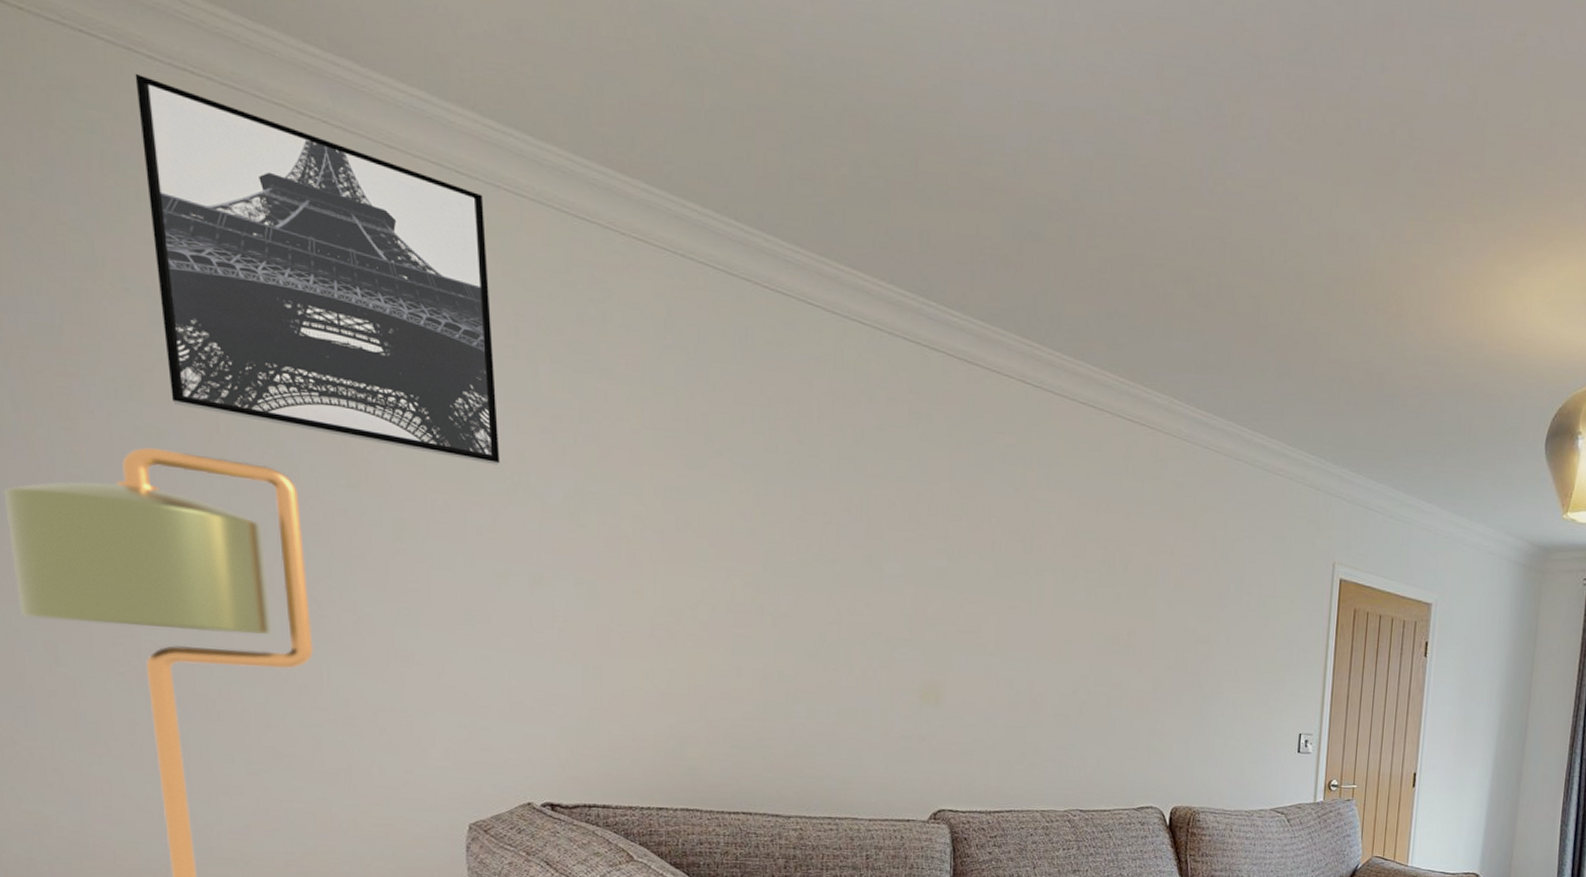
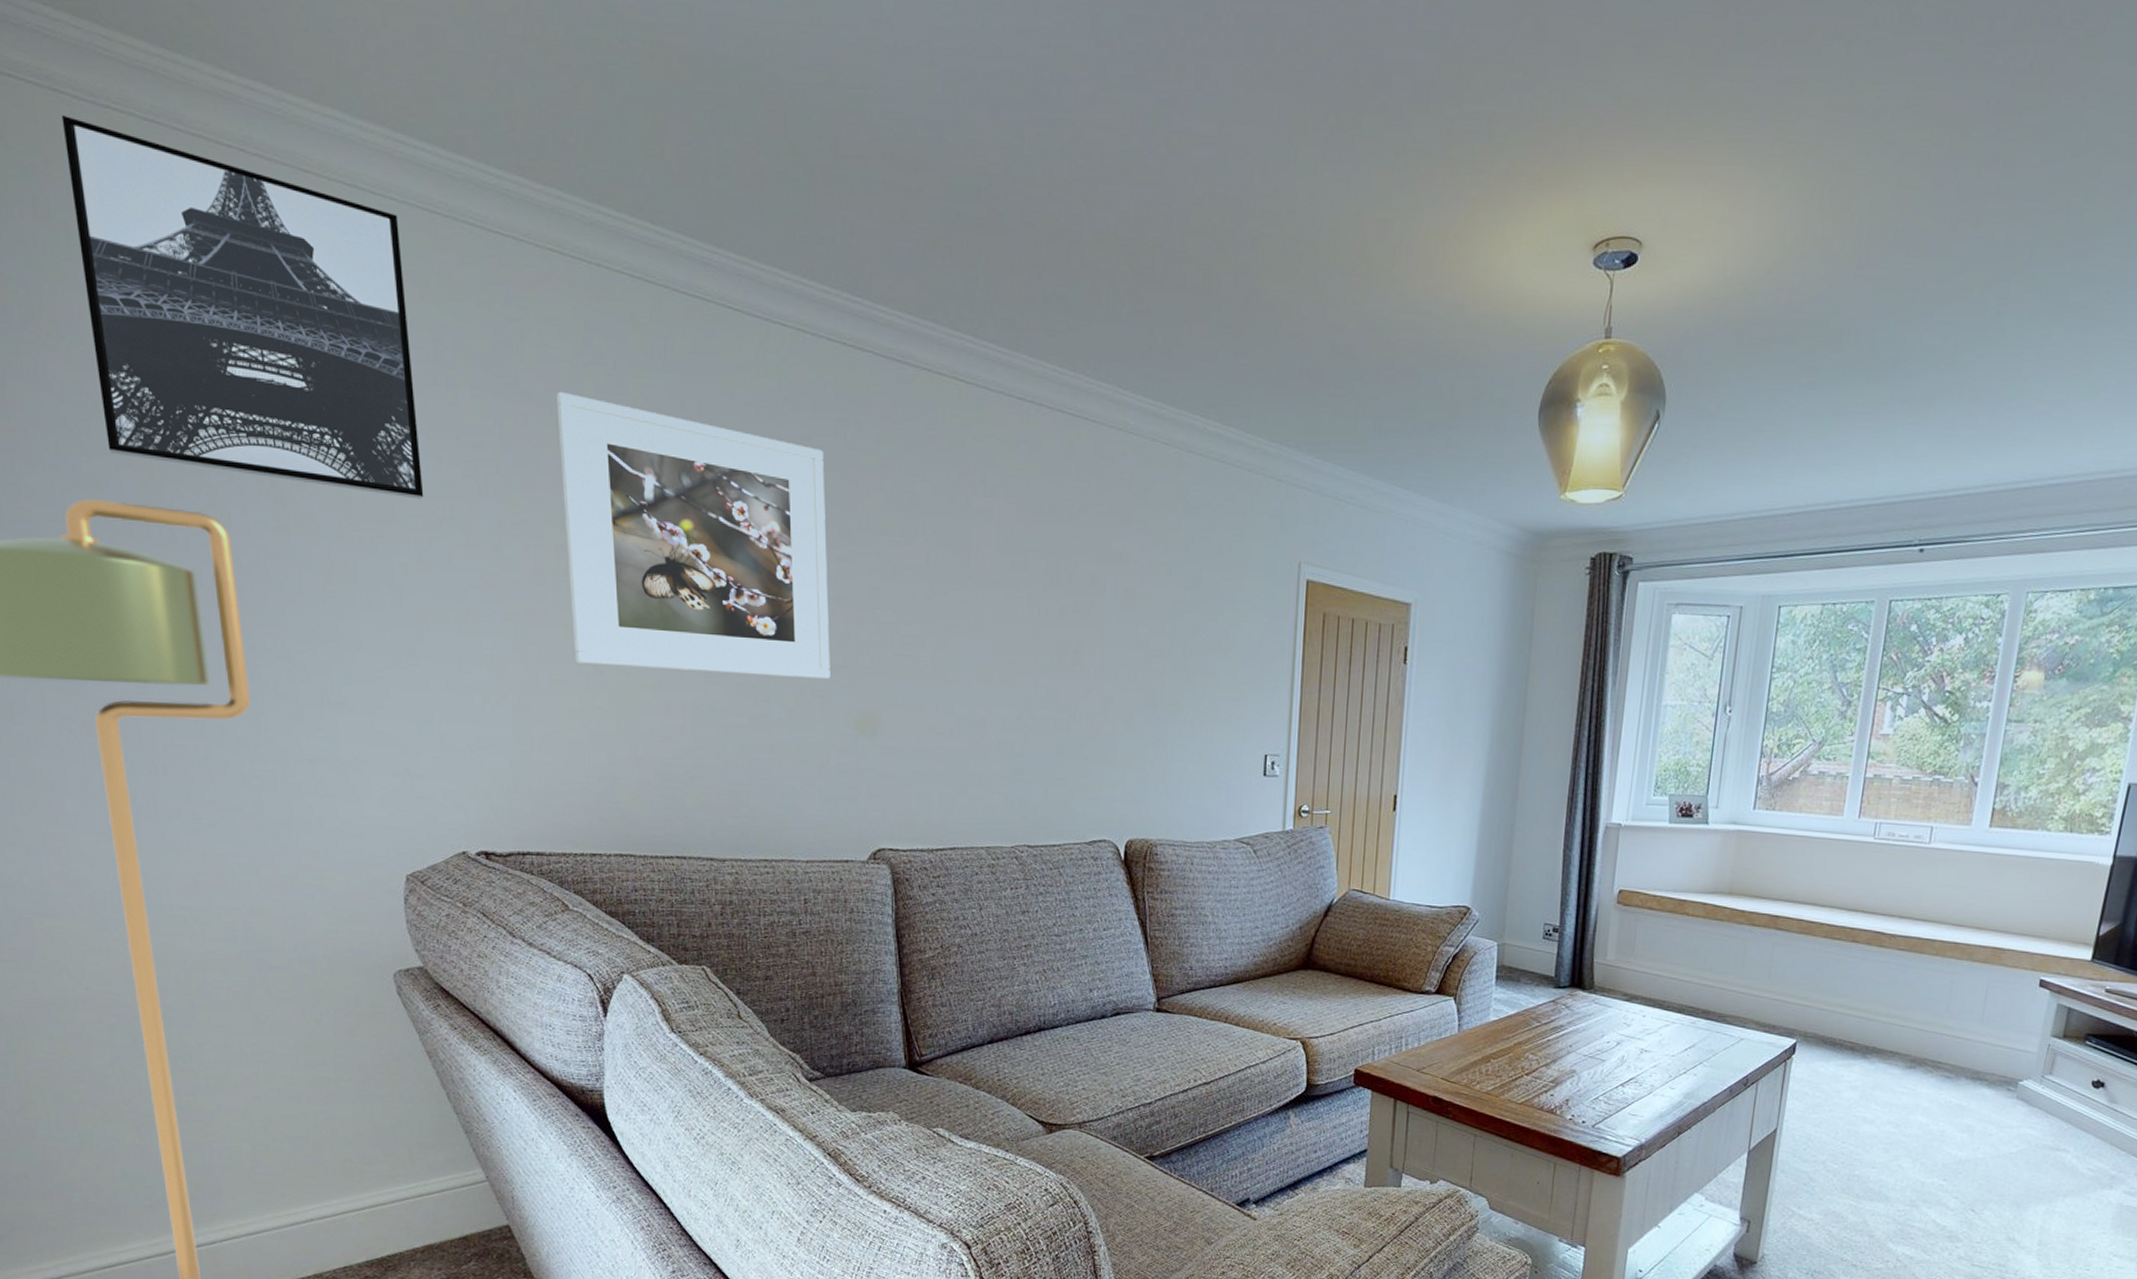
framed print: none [637,371,898,651] -> present [556,391,830,679]

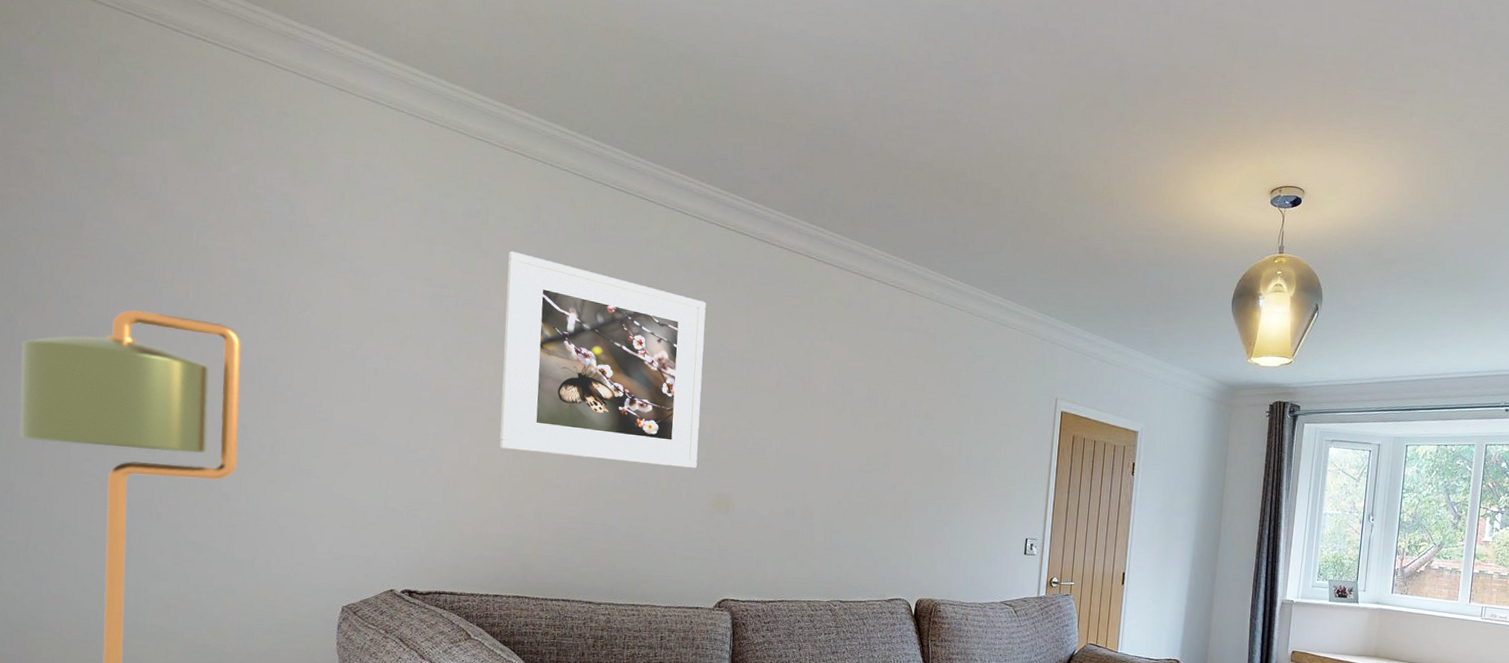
wall art: present [61,114,424,500] -> none [156,41,406,323]

